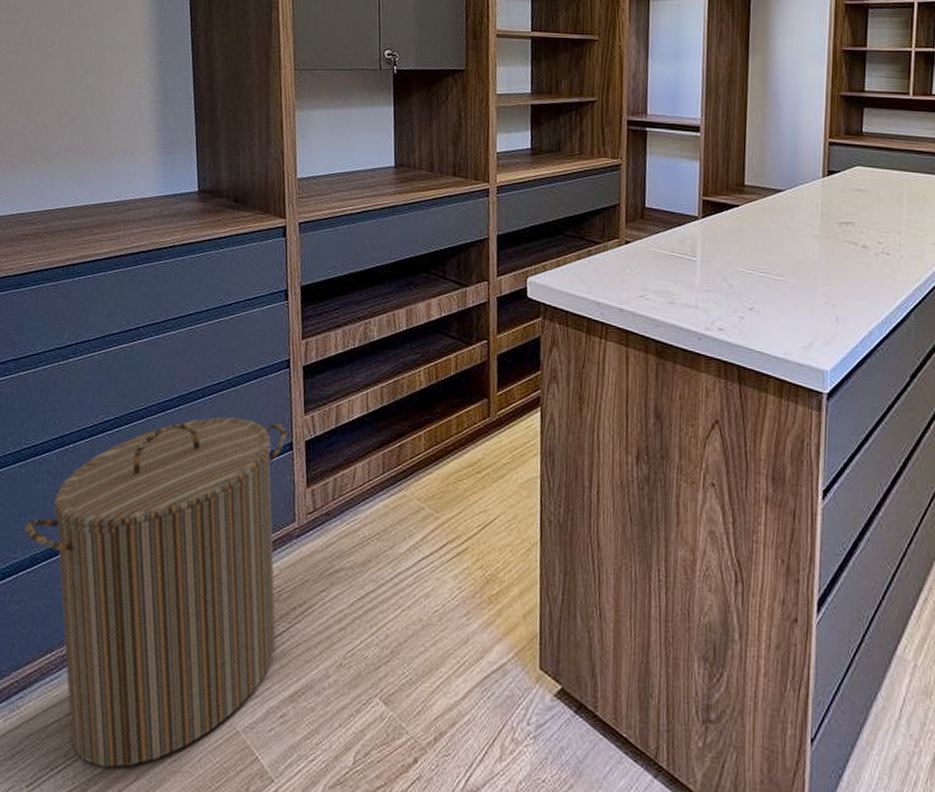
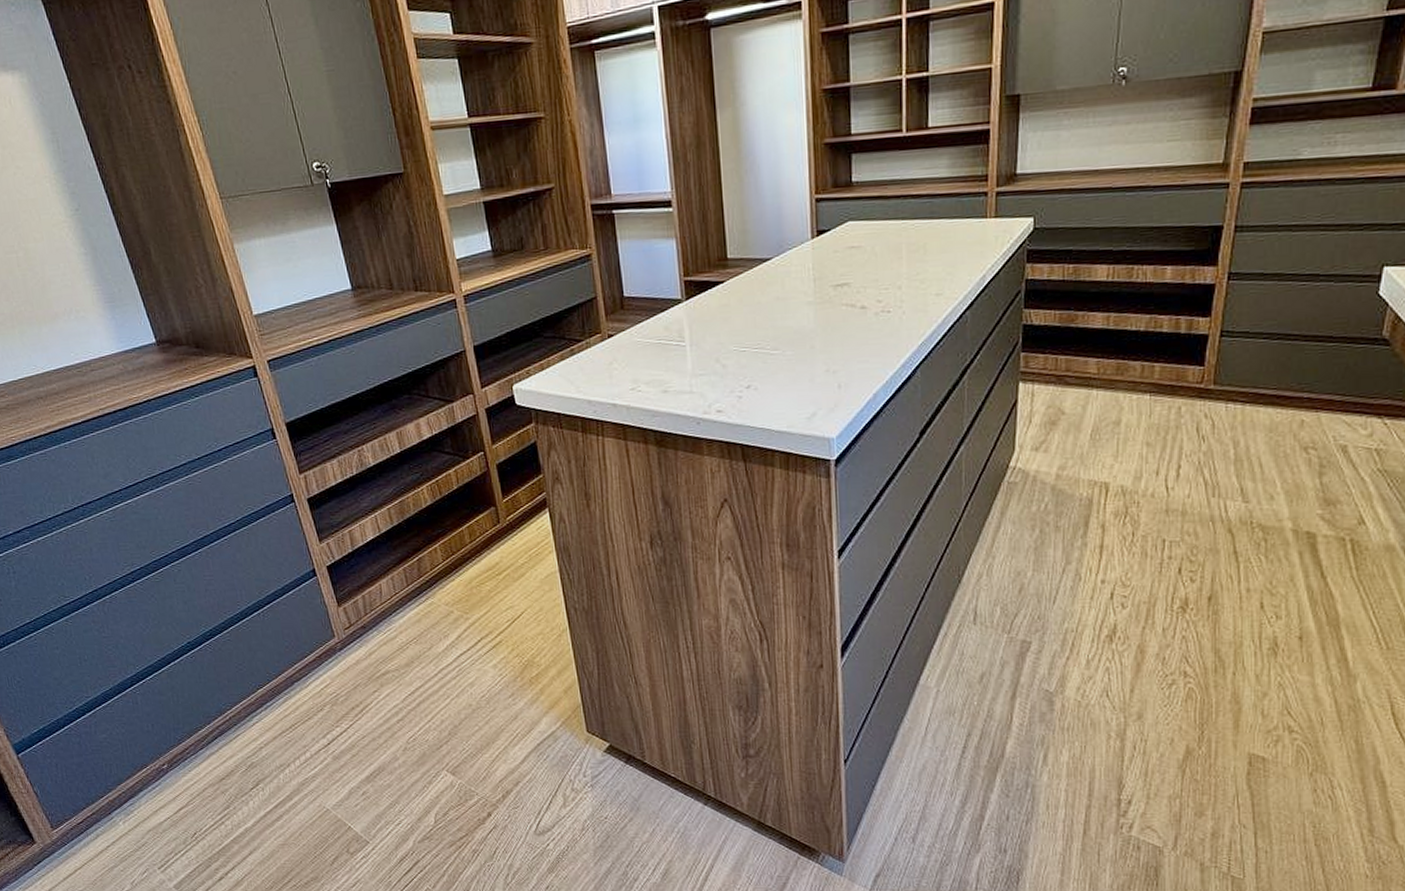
laundry hamper: present [24,417,287,767] -> none [88,553,345,847]

